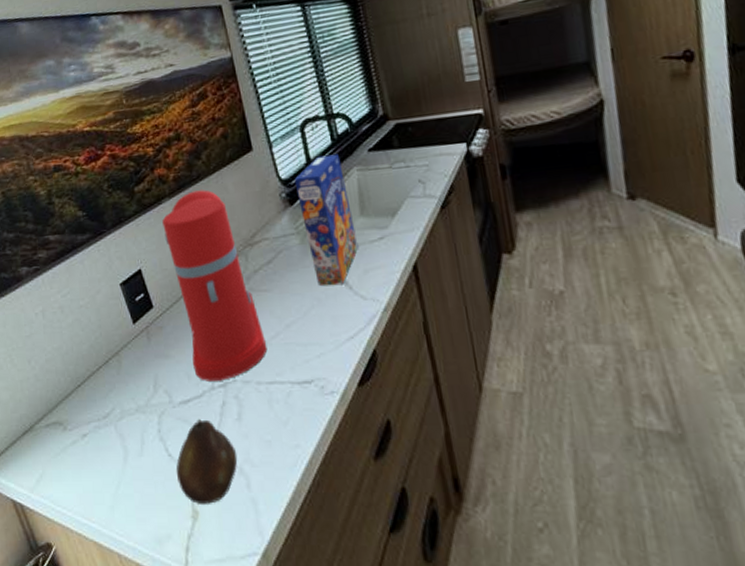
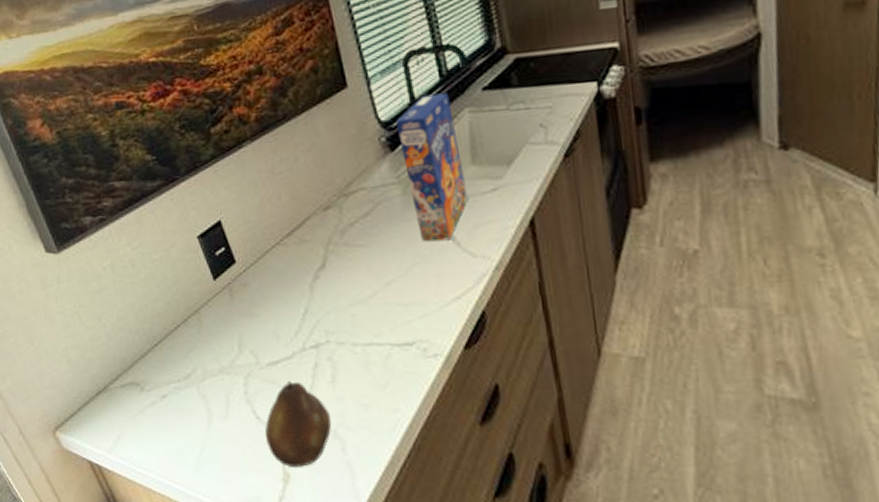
coffee maker: present [162,190,268,381] -> none [244,132,365,342]

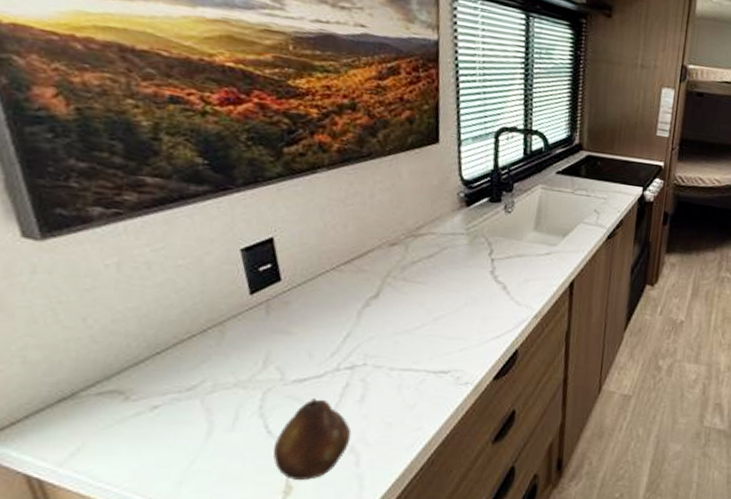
cereal box: present [395,92,469,242] -> none [476,166,528,289]

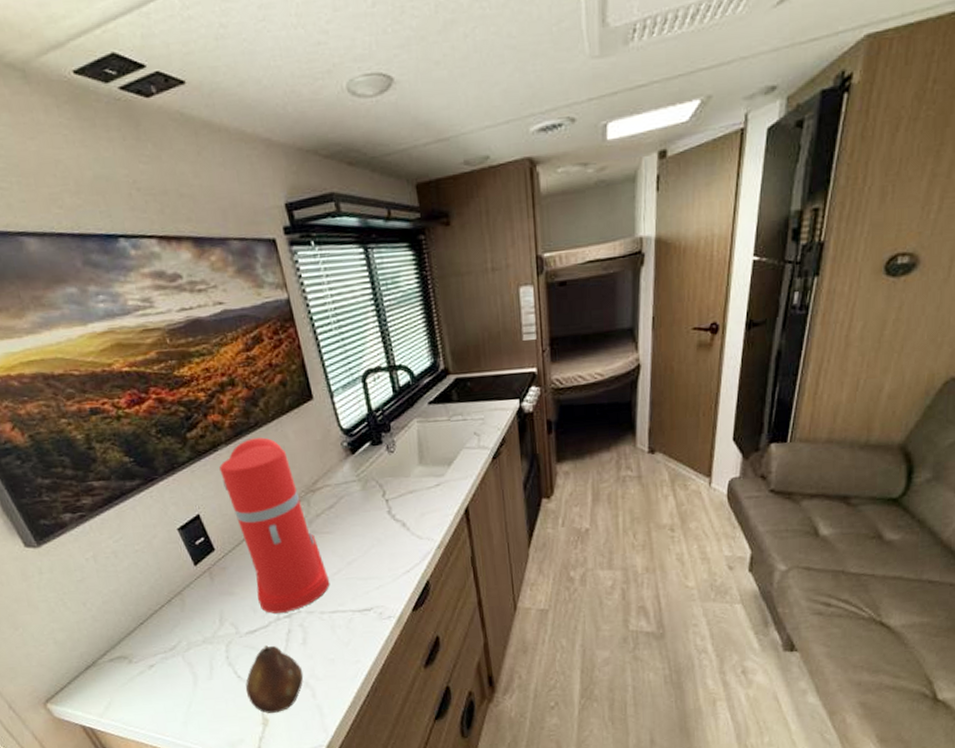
coffee maker: none [312,168,409,363] -> present [219,437,330,614]

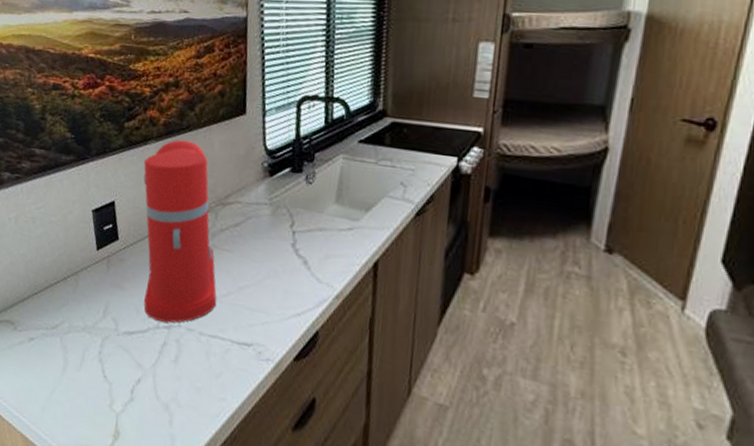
fruit: present [246,644,304,713] -> none [107,350,167,430]

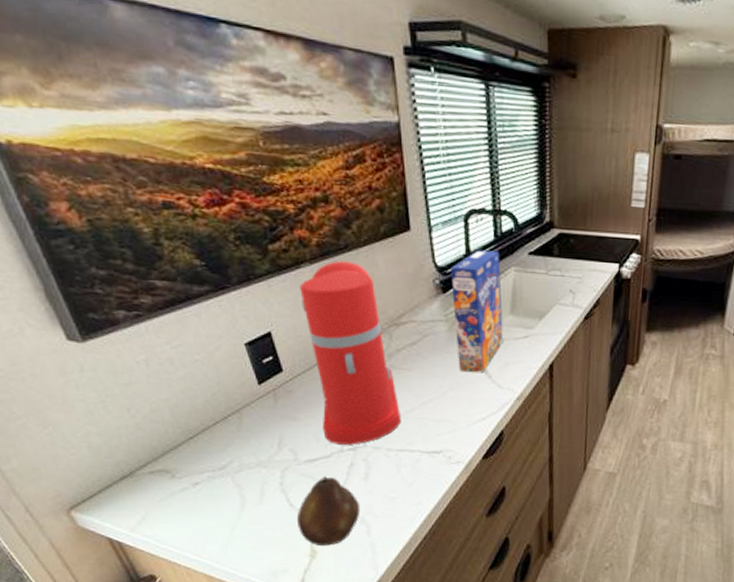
fruit: none [107,350,167,430] -> present [298,475,361,546]
cereal box: none [278,135,329,264] -> present [450,250,504,373]

